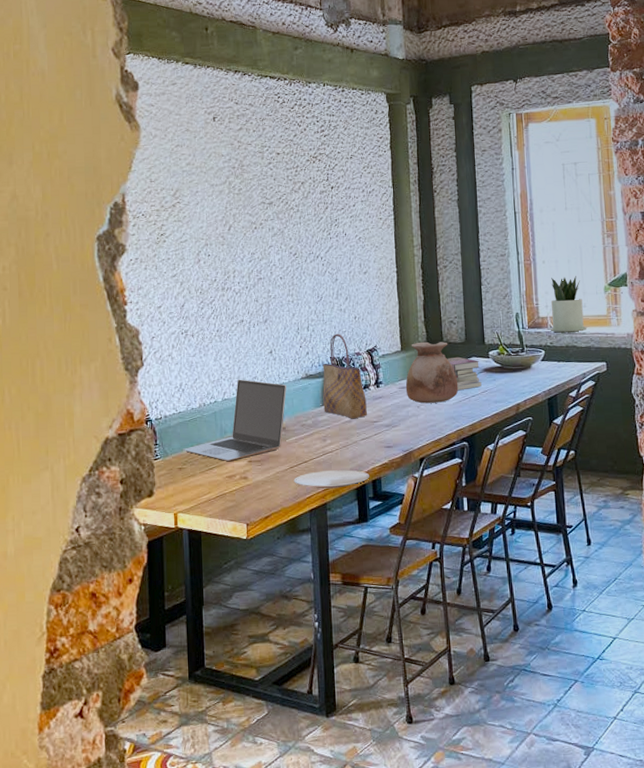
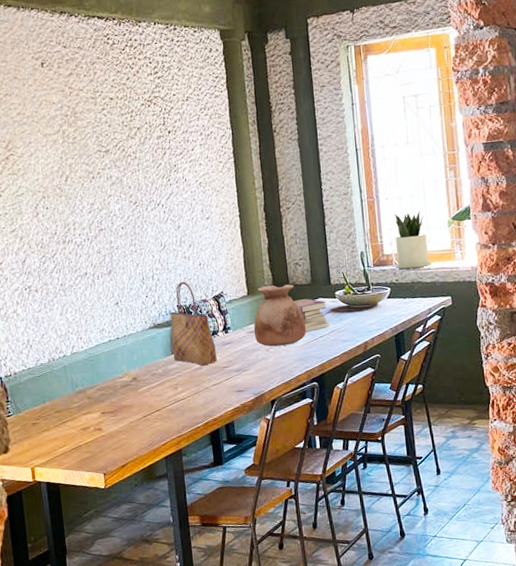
laptop: present [182,379,287,462] -> none [34,332,135,415]
plate: present [293,470,370,489] -> none [147,415,223,436]

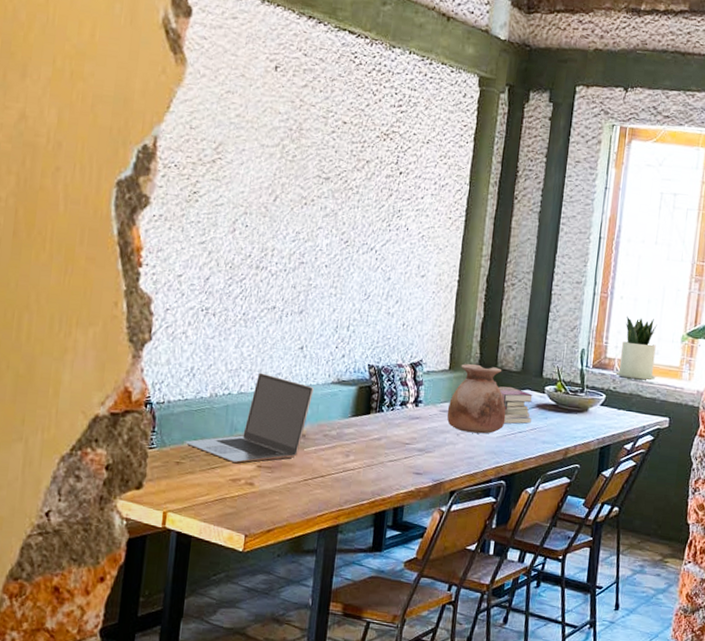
laptop: none [34,332,135,415] -> present [182,372,314,464]
tote bag: present [170,281,217,366] -> none [351,339,402,438]

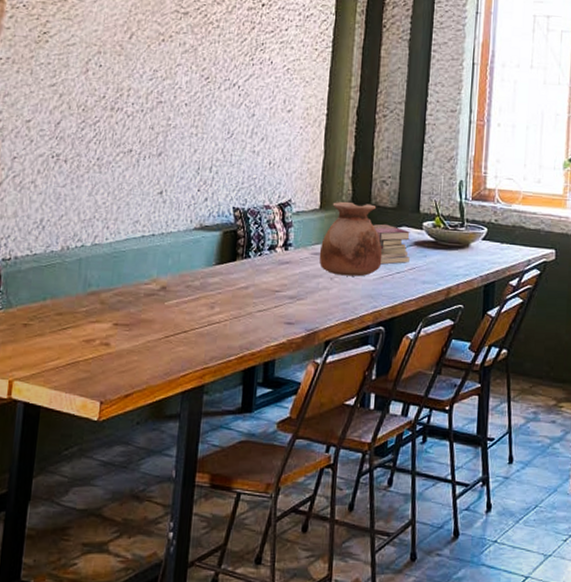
laptop: present [182,372,314,464] -> none [31,221,174,323]
planter: present [614,316,657,381] -> none [495,143,539,211]

